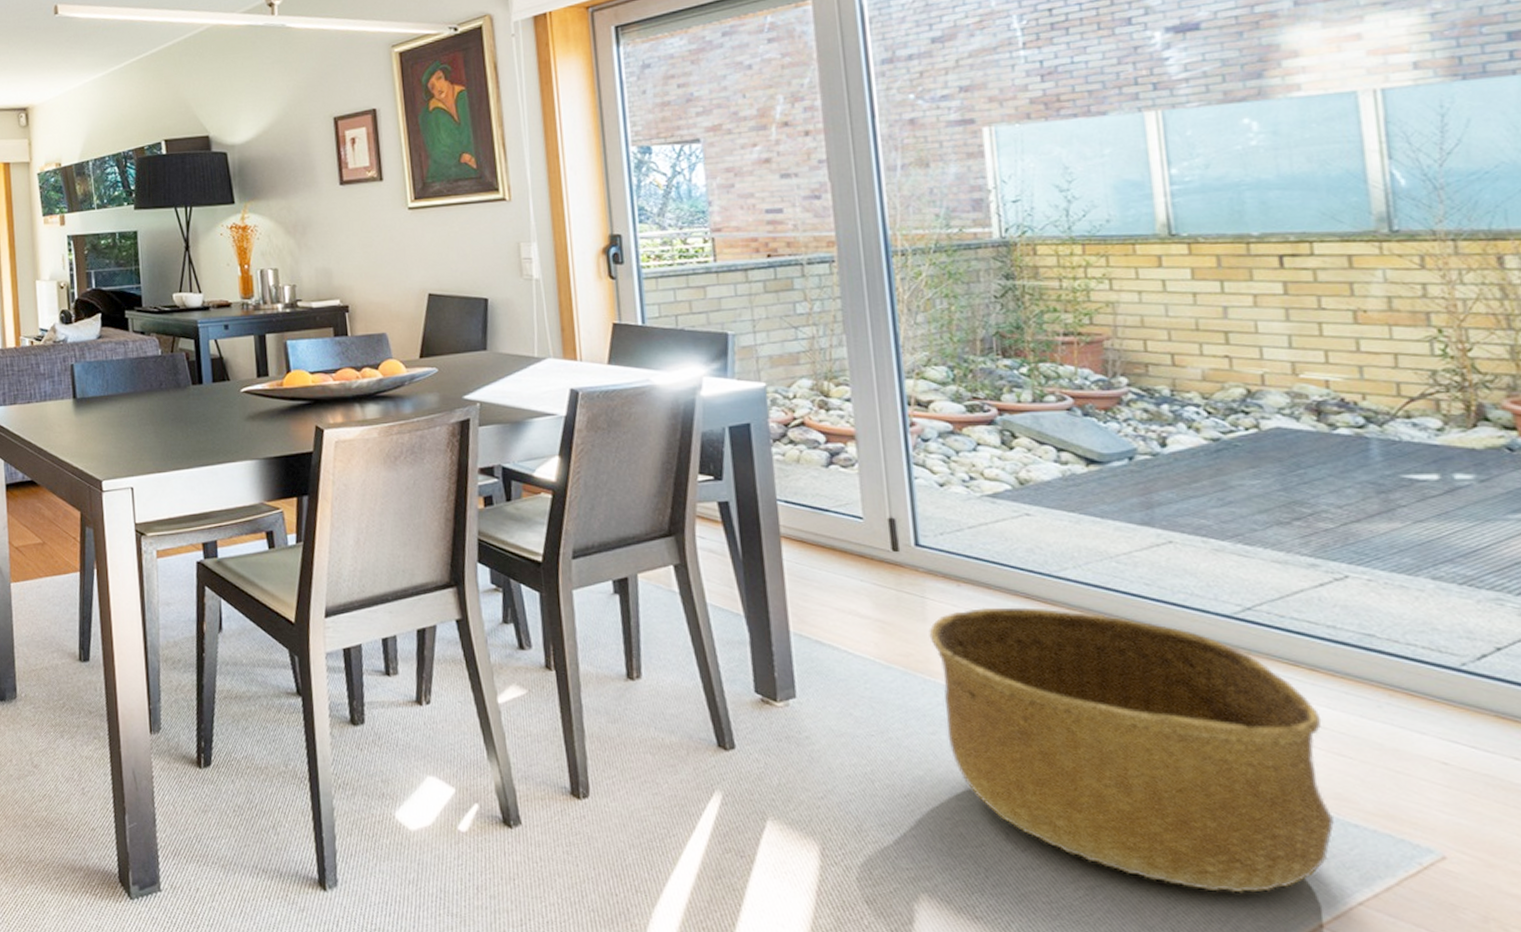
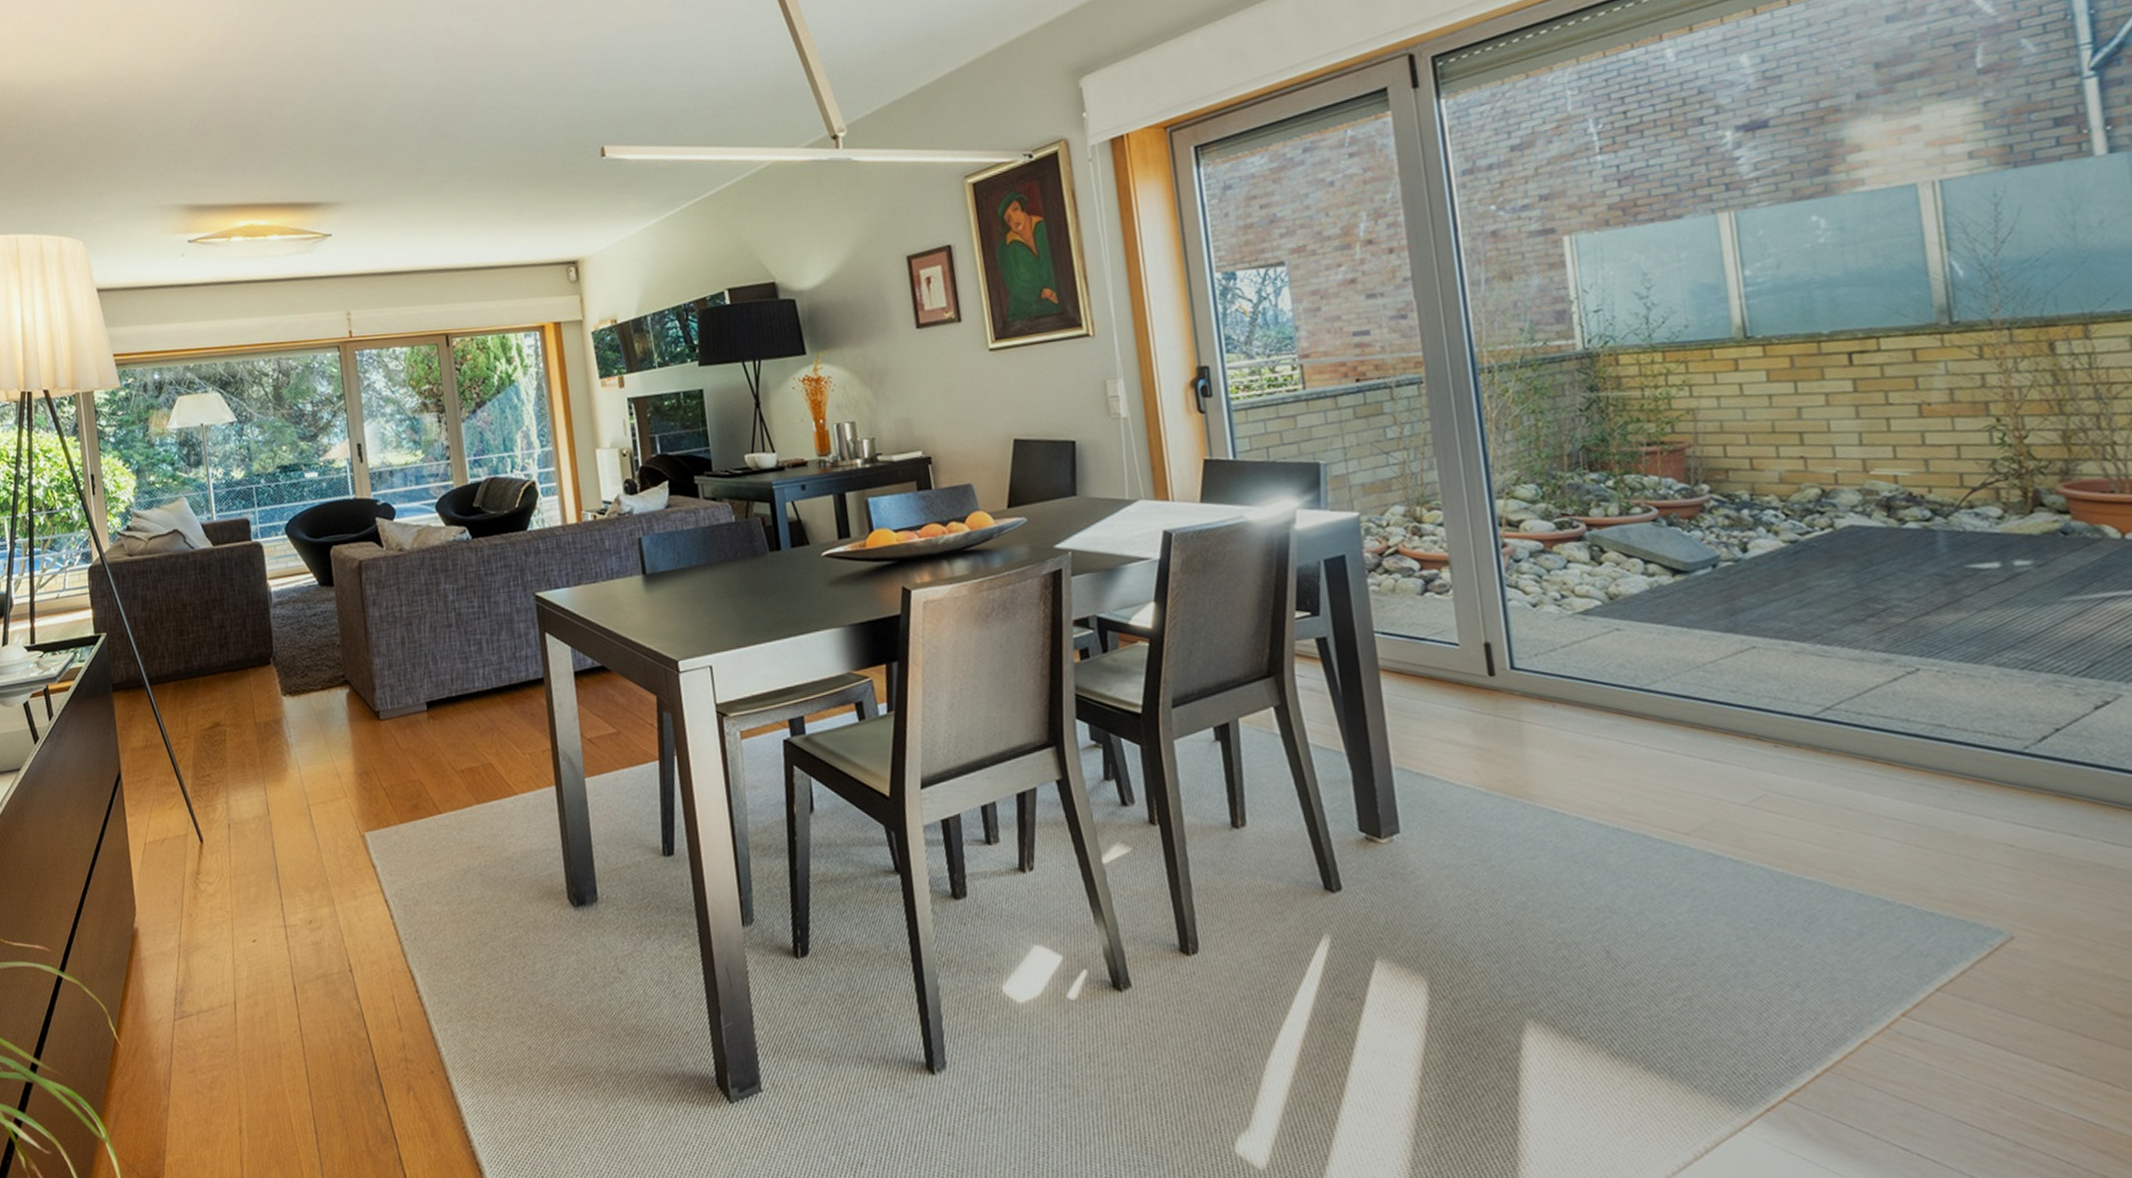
basket: present [928,607,1334,894] -> none [1526,723,1912,991]

